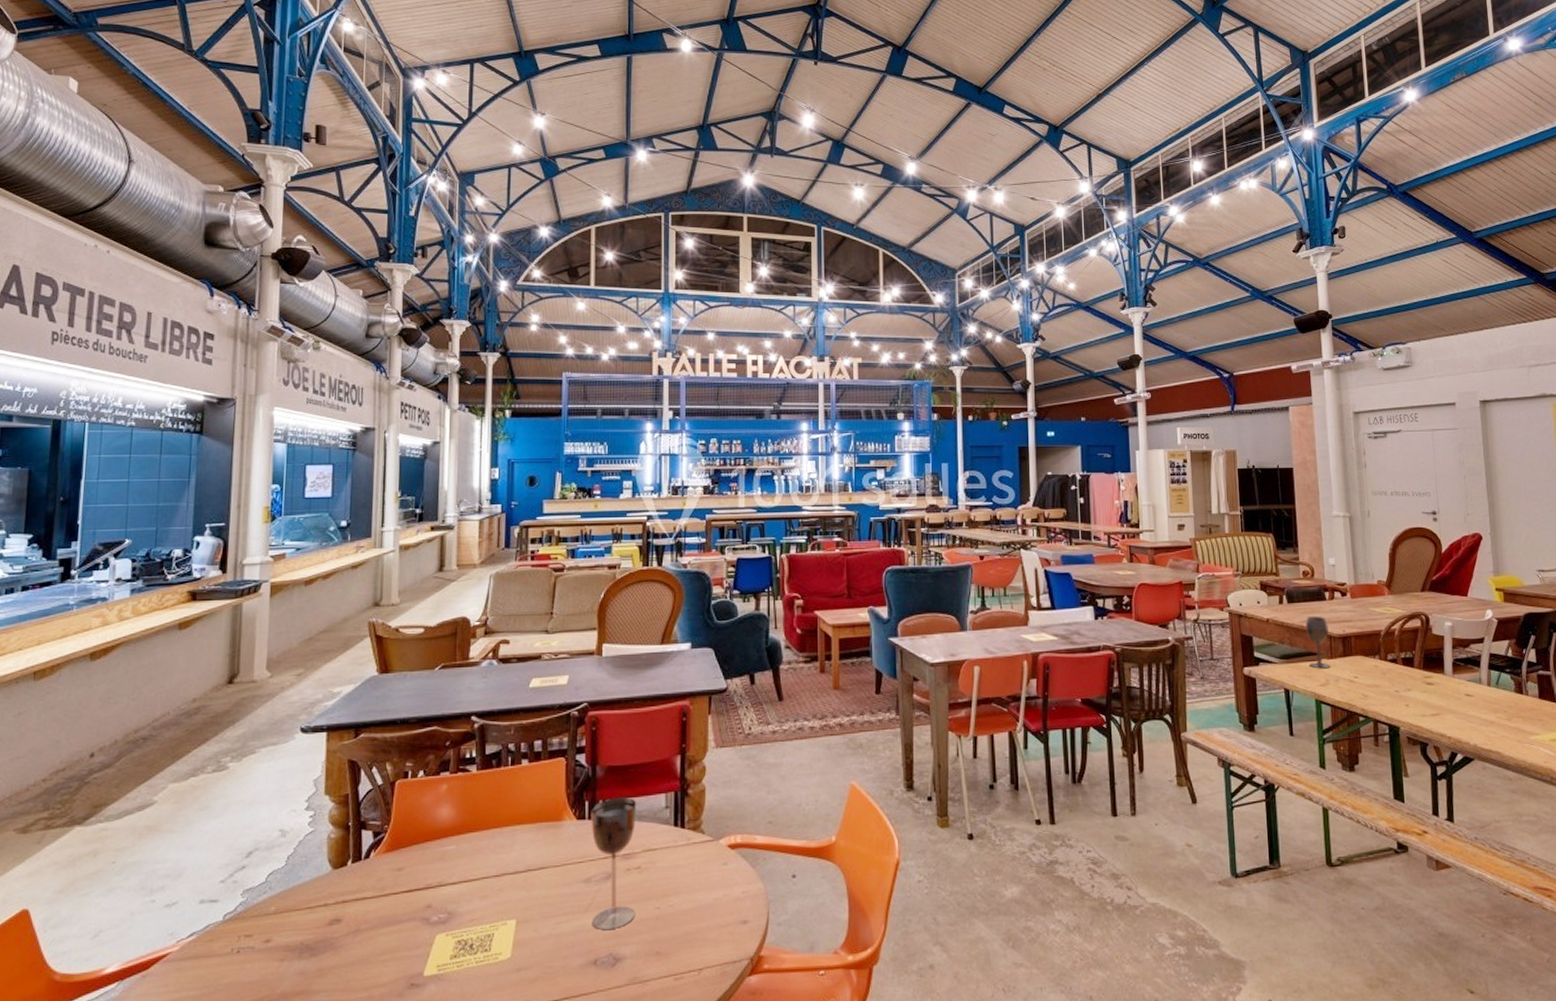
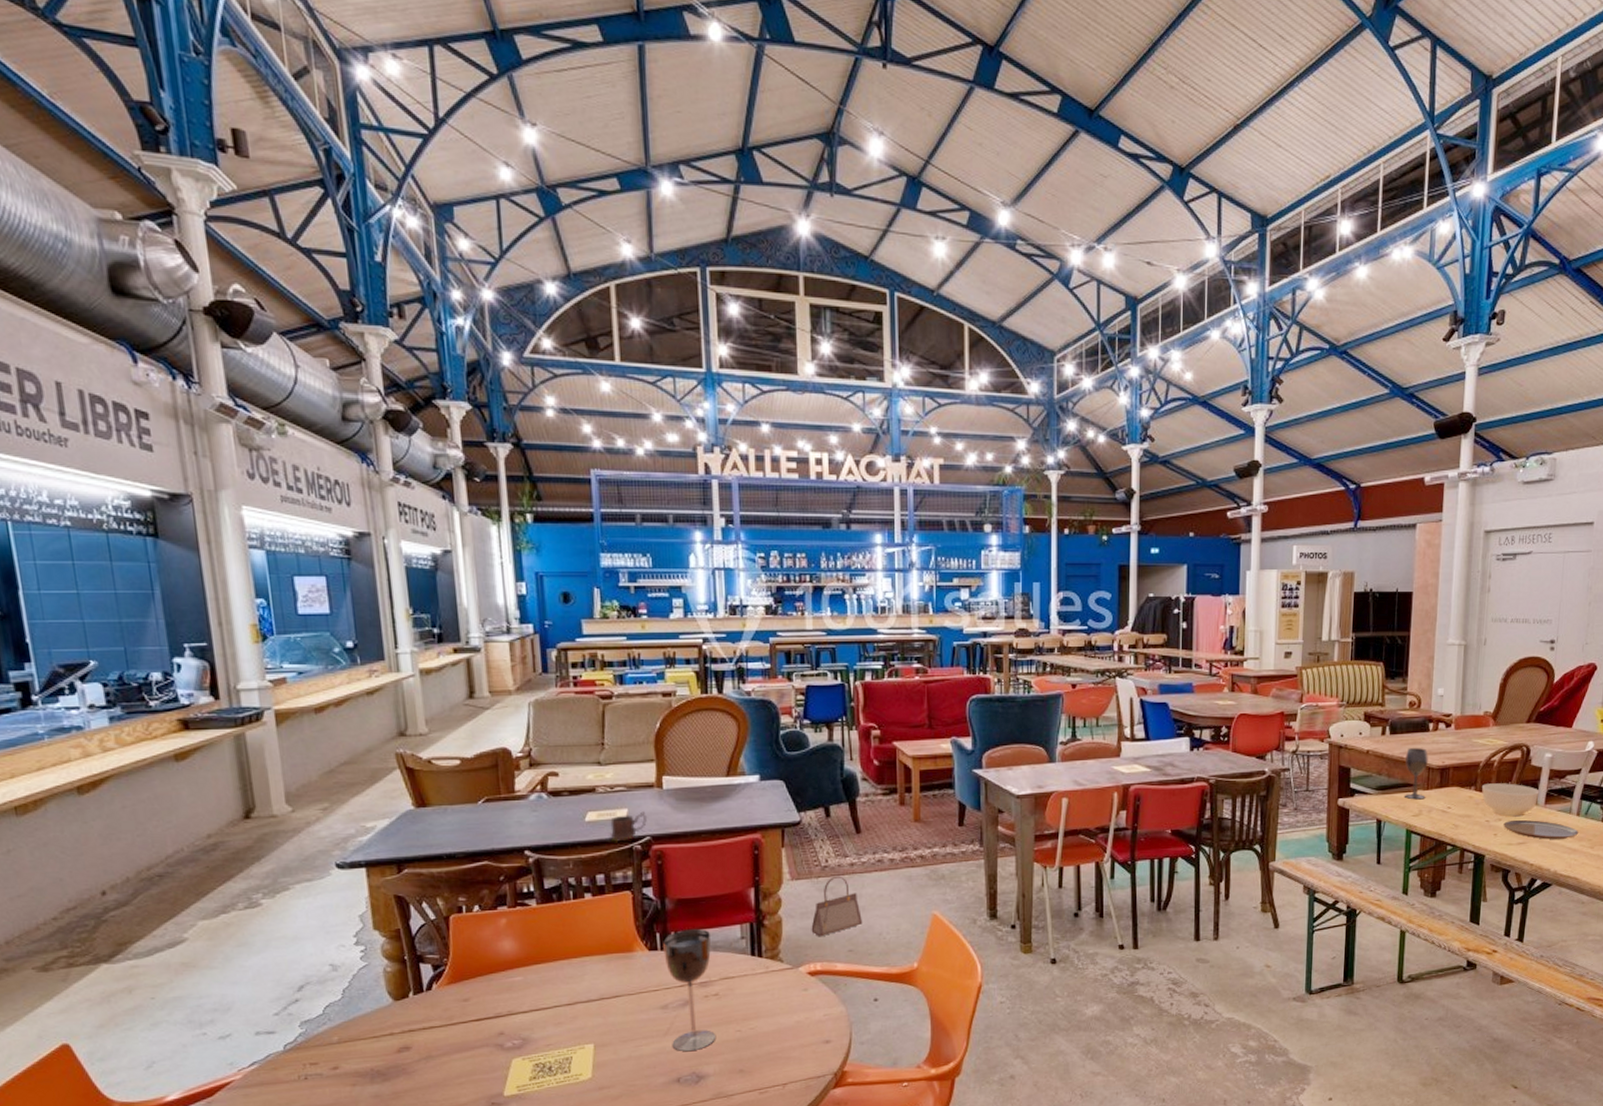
mug: none [550,678,585,708] -> present [609,811,647,842]
handbag: none [733,743,782,808] -> present [811,876,862,937]
bowl: none [1385,652,1446,687] -> present [1481,783,1539,817]
plate: none [1414,689,1492,711] -> present [1503,819,1578,840]

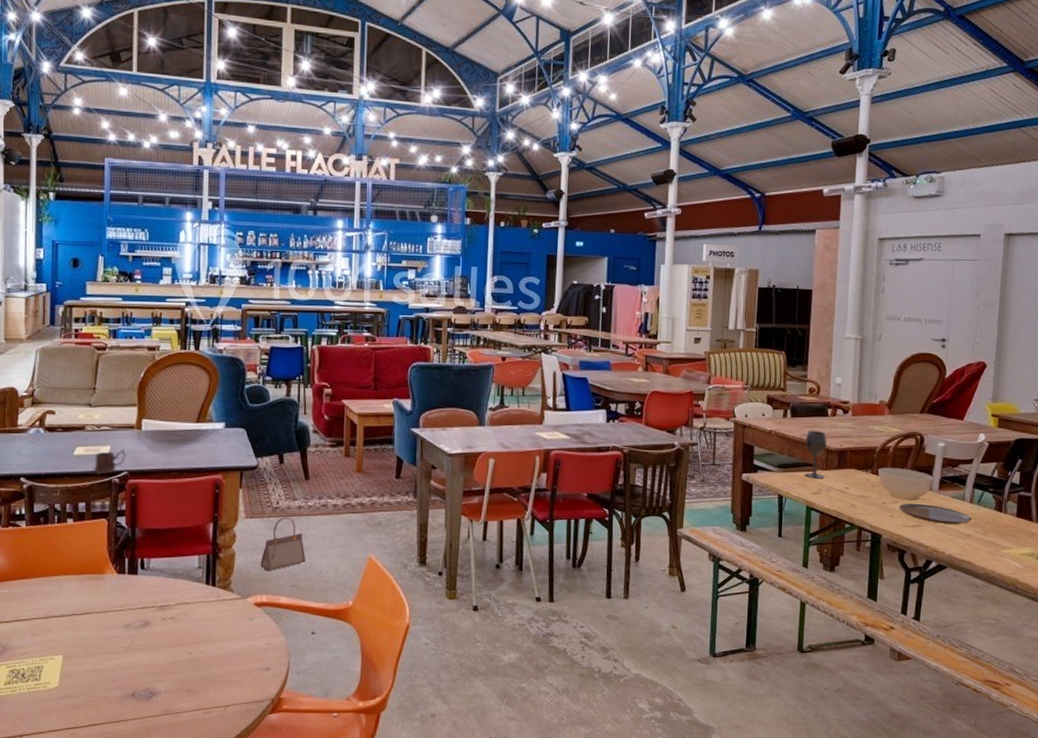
wine glass: present [663,928,717,1051] -> none [130,556,172,668]

